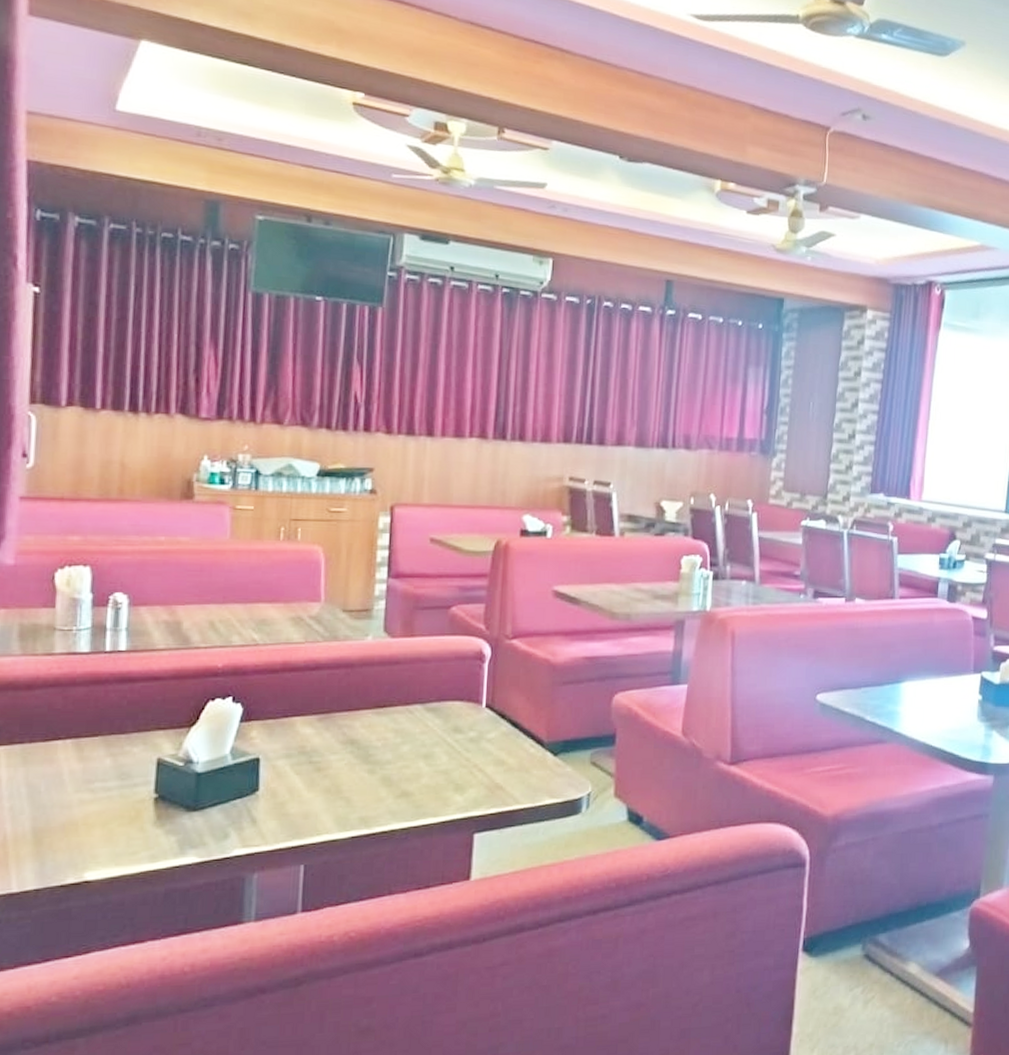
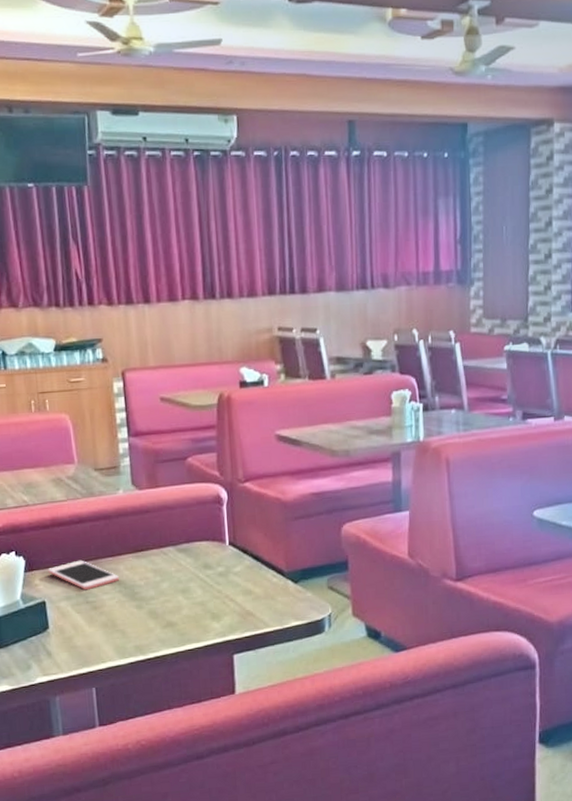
cell phone: none [268,712,354,748] -> present [47,560,120,590]

